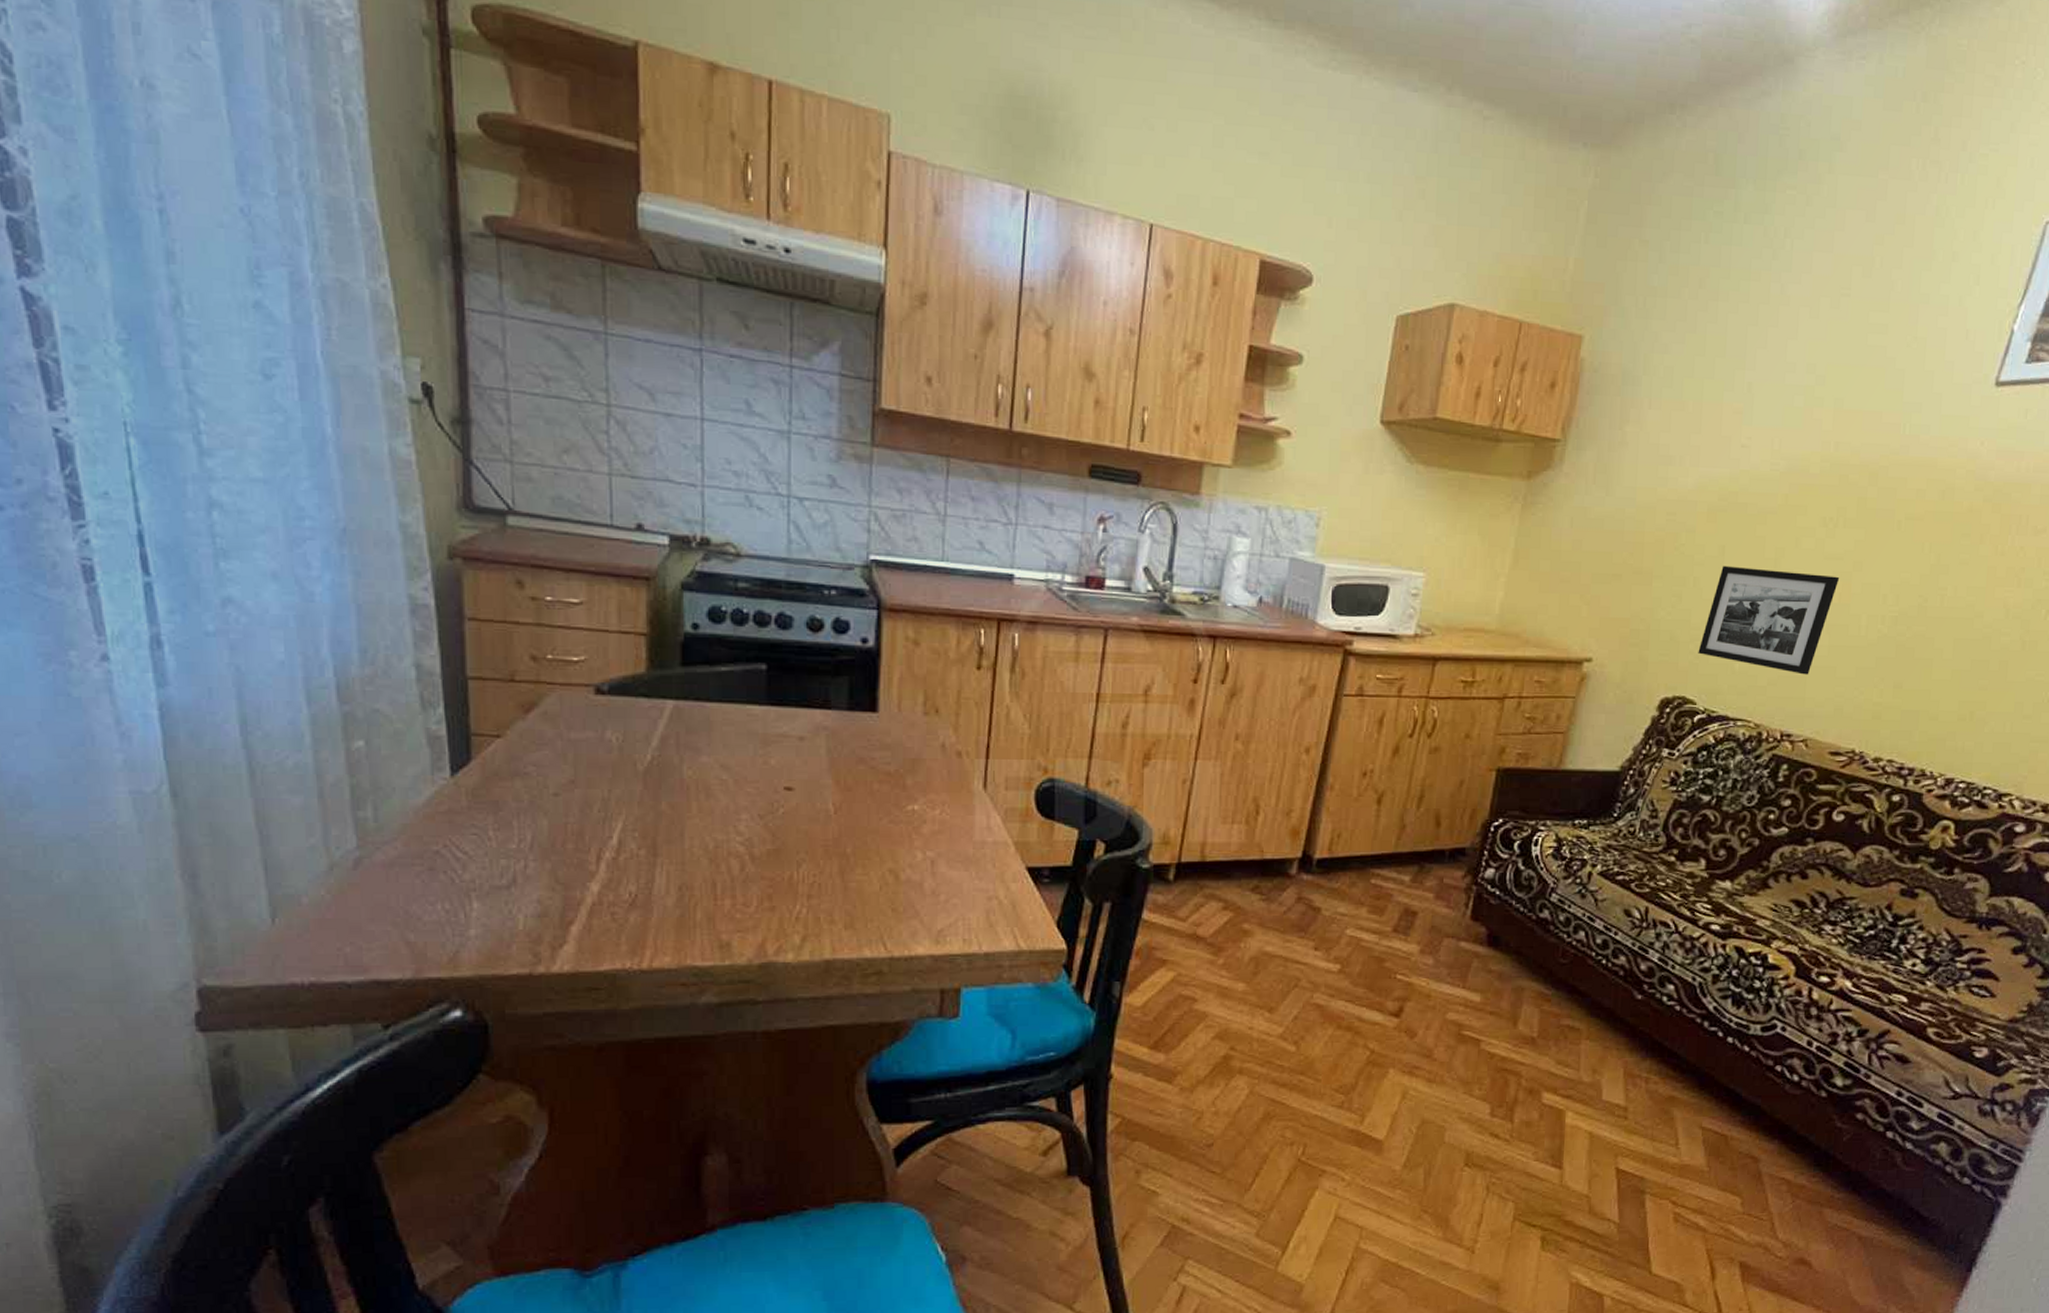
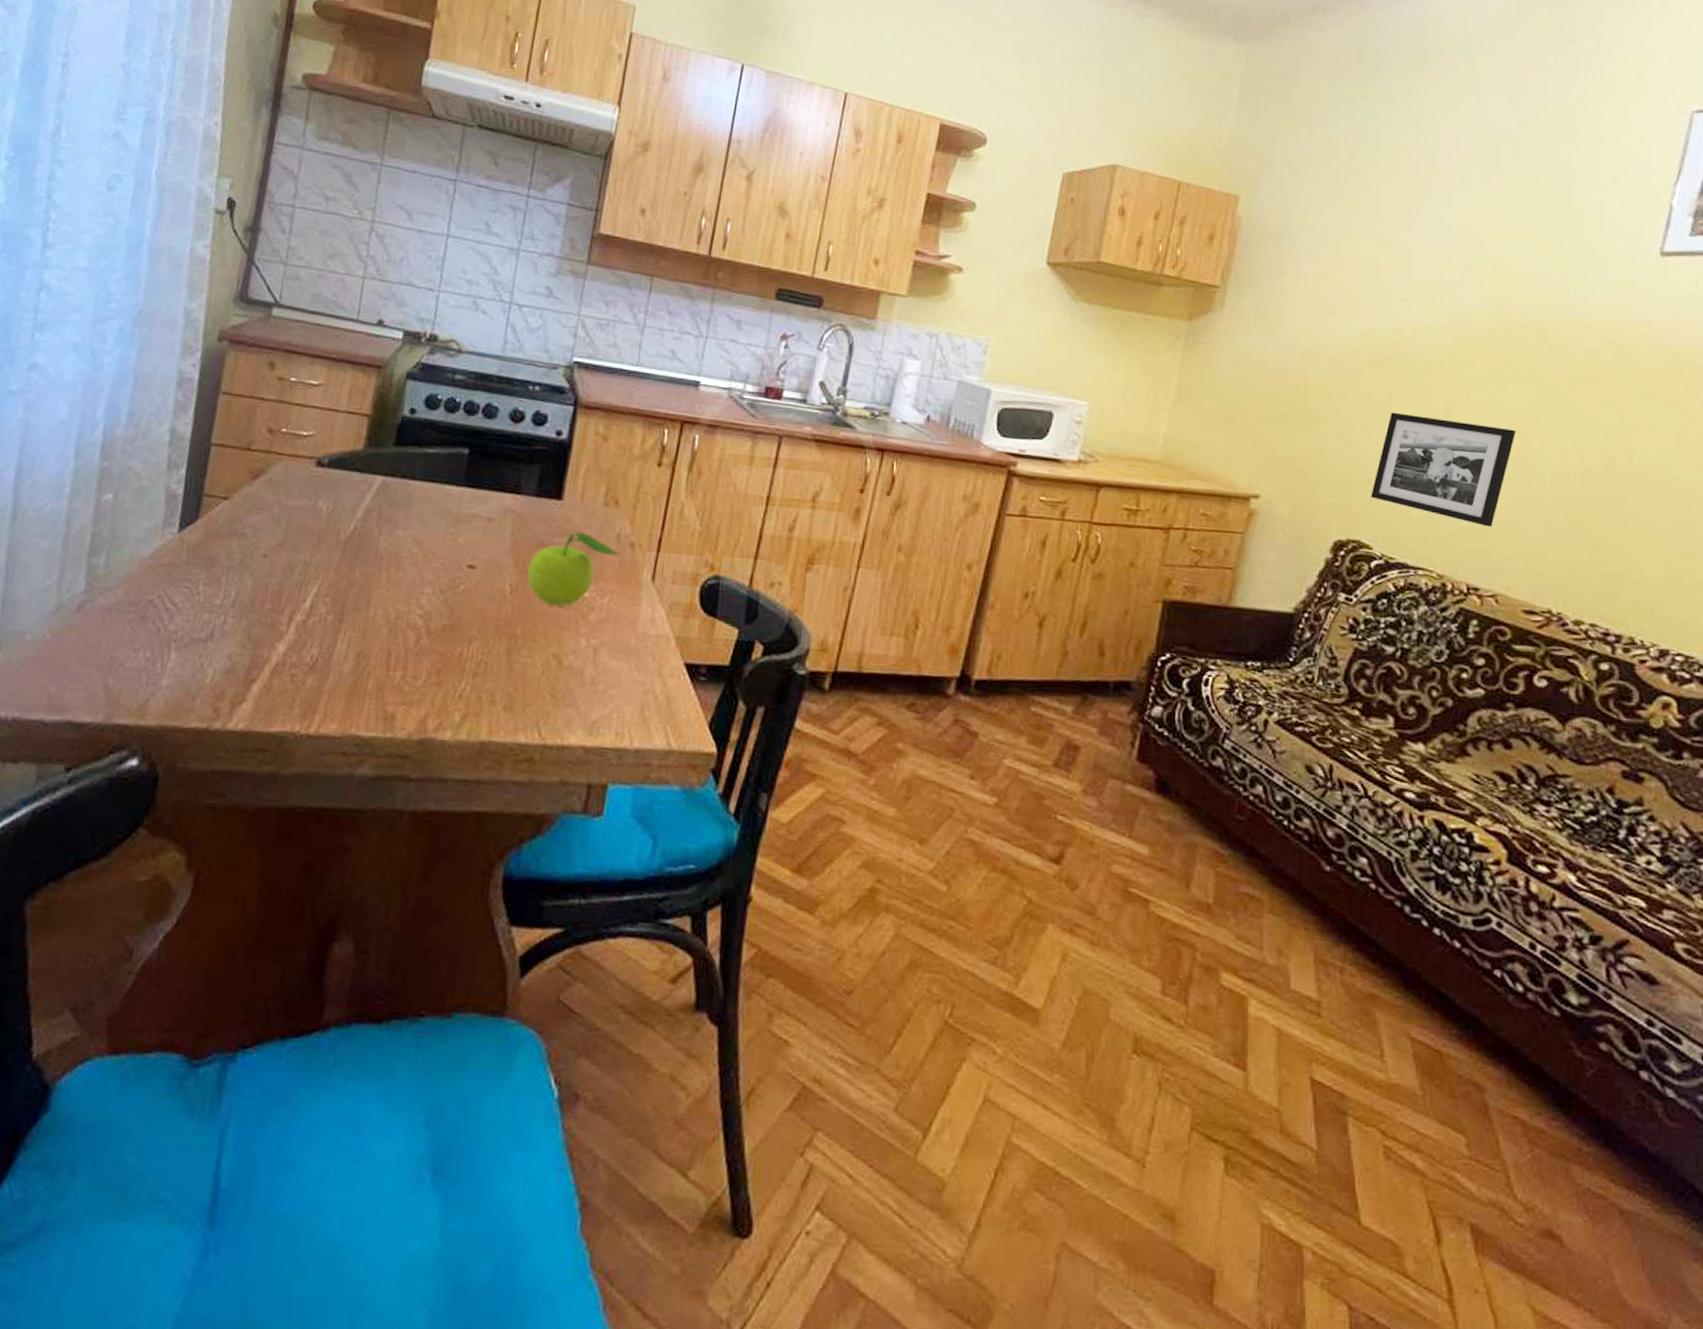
fruit: none [850,744,948,821] -> present [527,531,621,606]

